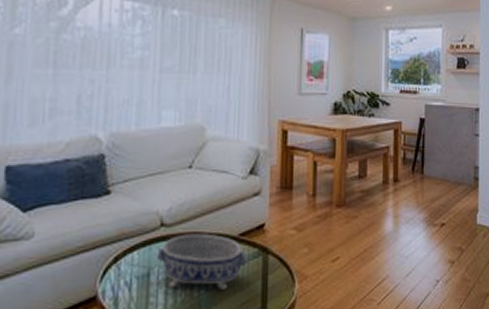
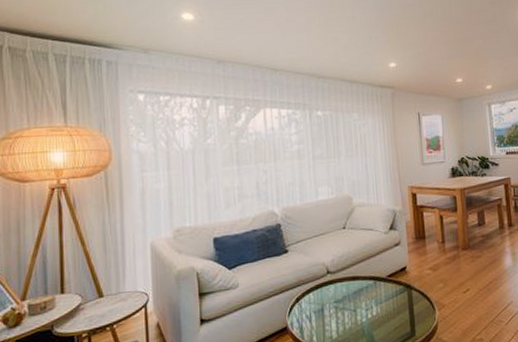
decorative bowl: present [156,233,248,290] -> none [327,277,396,318]

